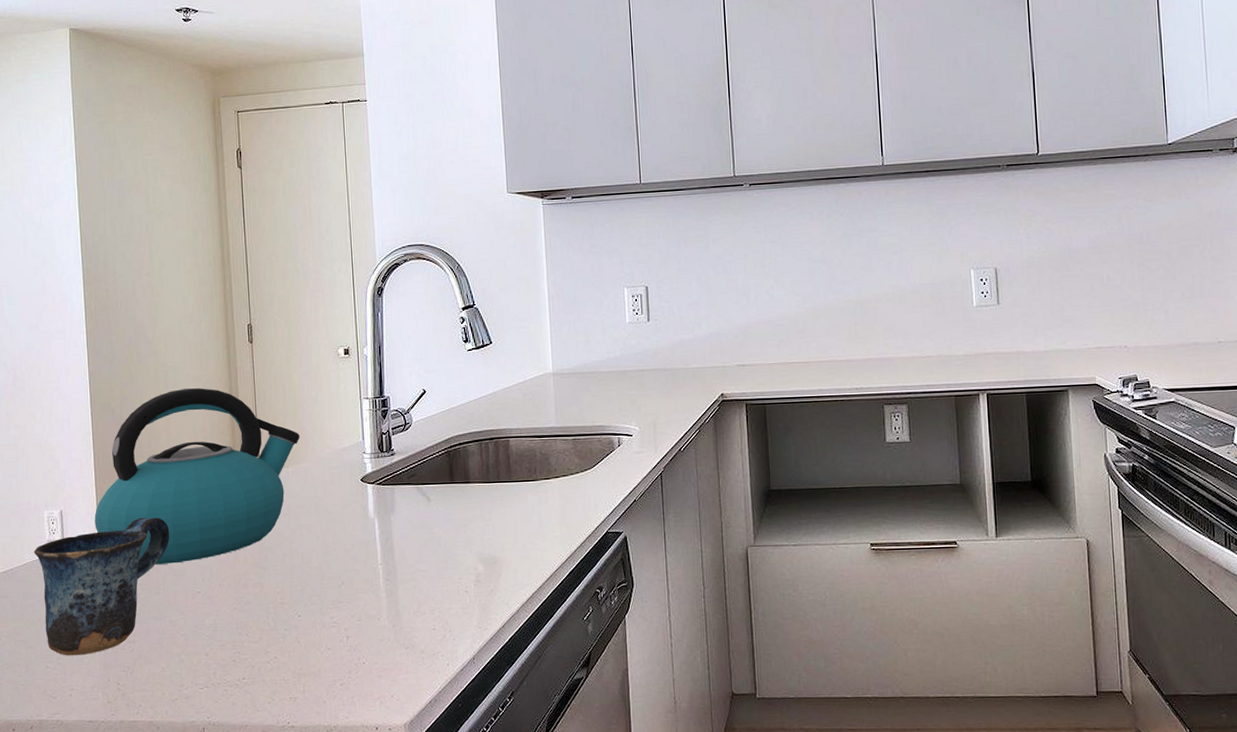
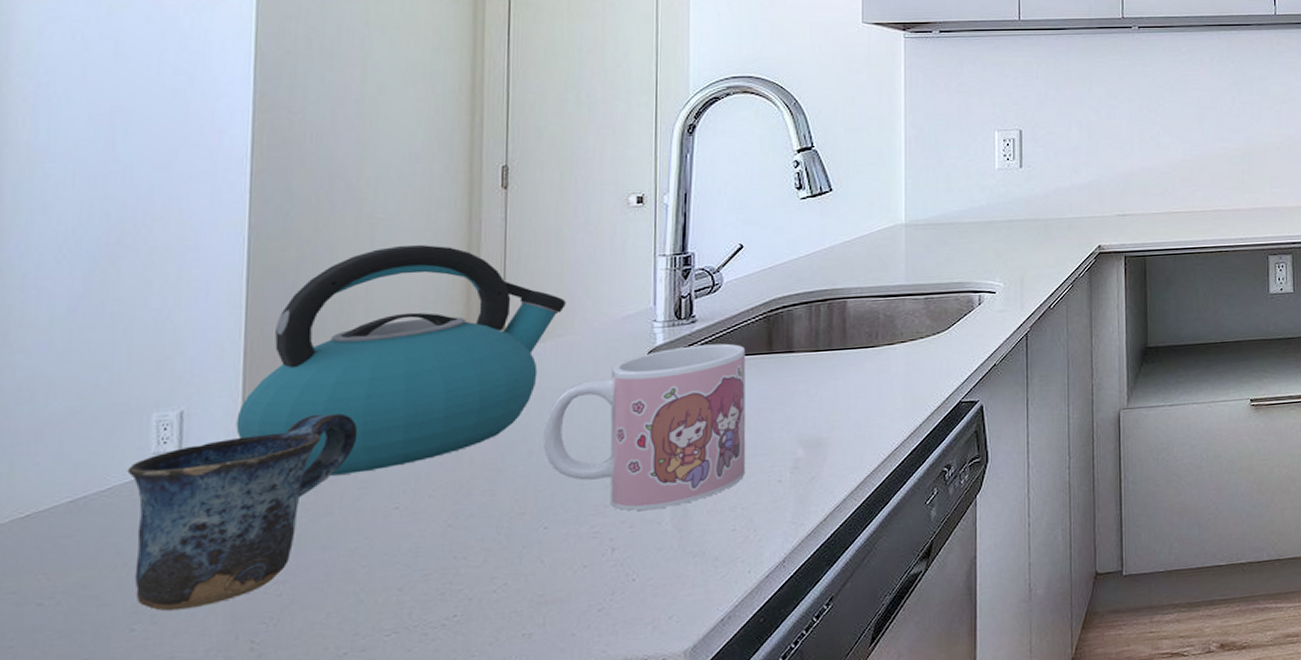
mug: none [292,473,440,607] -> present [544,343,746,511]

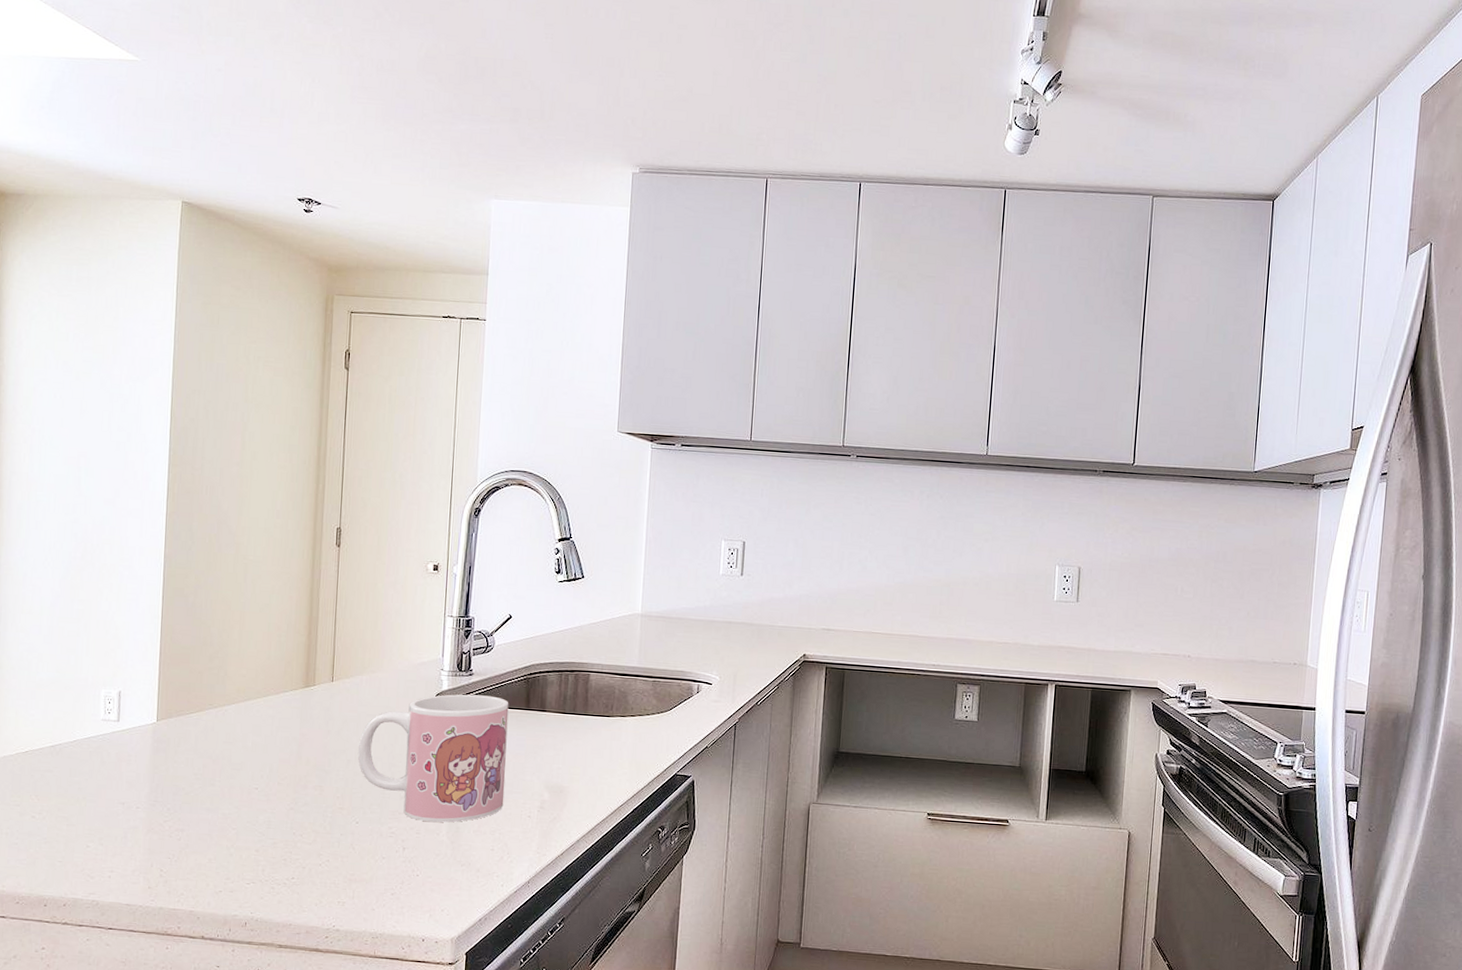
mug: present [127,413,358,612] -> none [86,707,232,839]
kettle: present [236,245,566,476] -> none [154,584,378,757]

